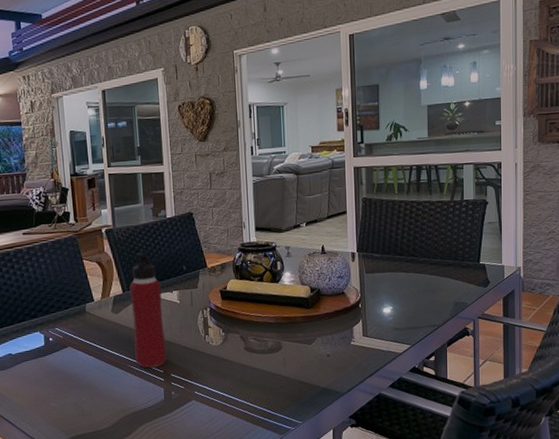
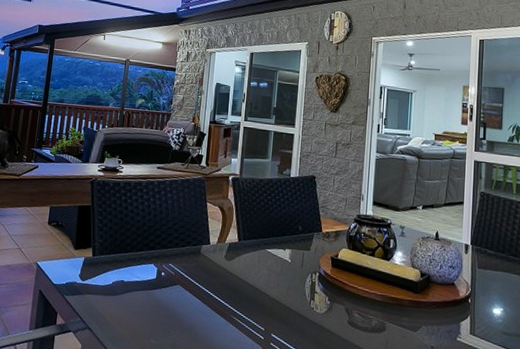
water bottle: present [129,249,167,368] -> none [239,203,275,324]

